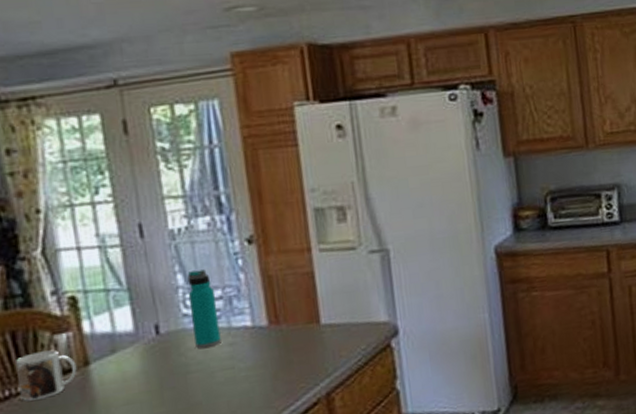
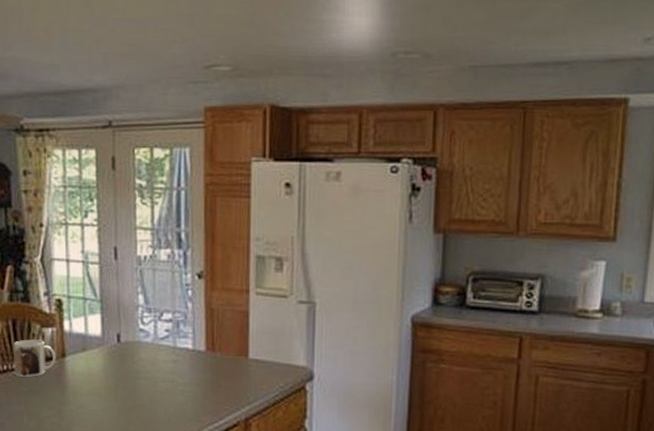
water bottle: present [187,269,221,348] -> none [145,294,167,360]

